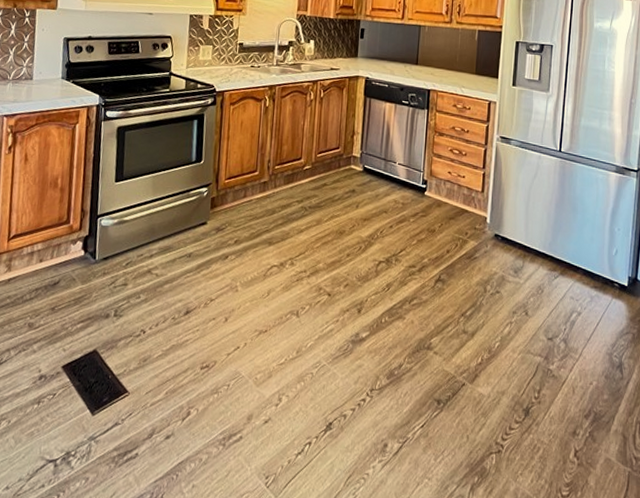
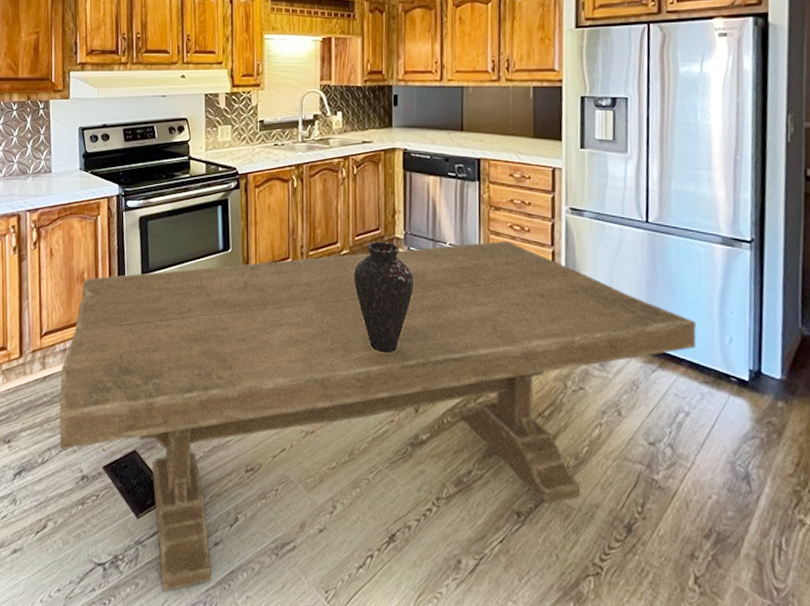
dining table: none [19,162,591,485] -> present [59,240,697,592]
vase: none [313,159,366,260] -> present [354,241,415,354]

